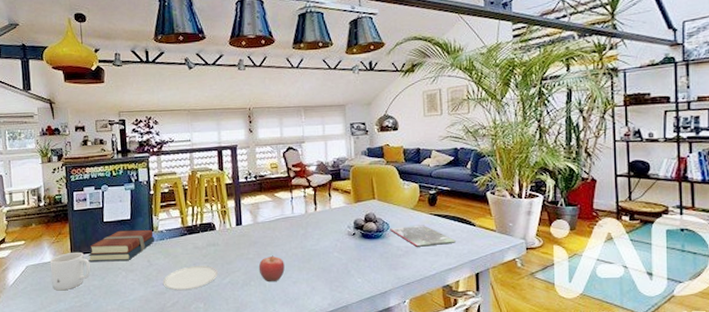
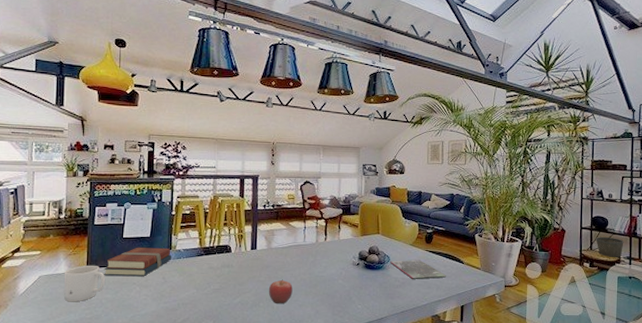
plate: present [162,266,219,291] -> none [175,285,230,308]
basket: none [635,184,672,208] -> present [596,237,624,258]

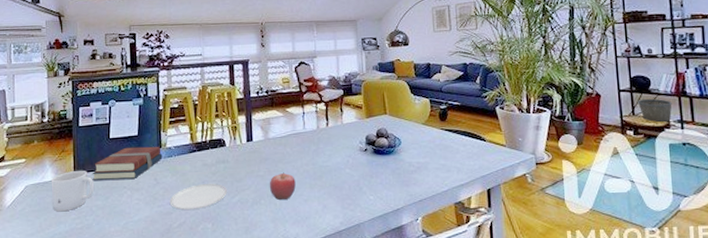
plate: none [175,285,230,308] -> present [169,184,228,211]
magazine: present [390,259,446,279] -> none [402,140,467,163]

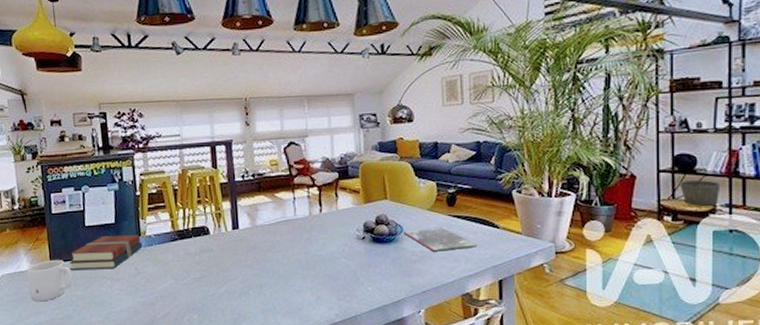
plate: present [169,184,228,211] -> none [152,273,214,301]
fruit: present [269,172,296,200] -> none [257,262,287,290]
magazine: none [402,140,467,163] -> present [404,227,477,252]

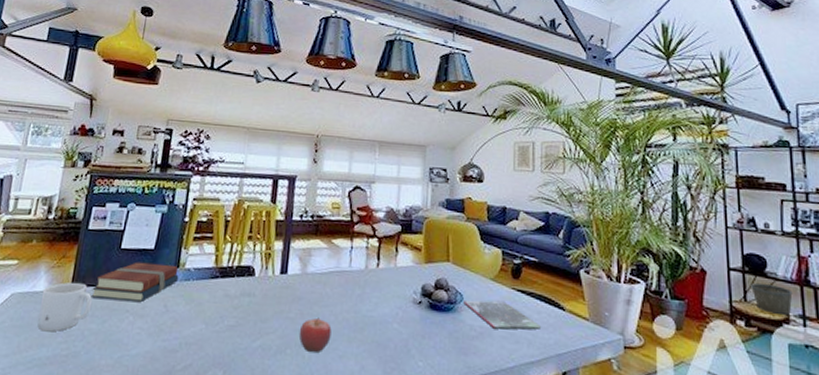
fruit: none [257,262,287,290] -> present [298,317,332,352]

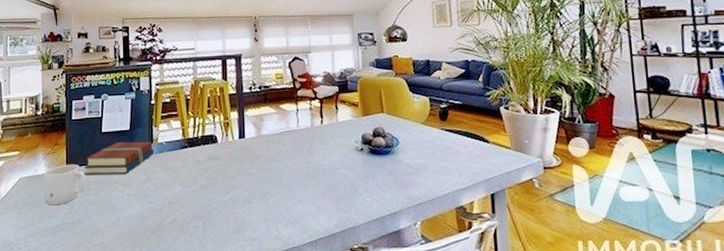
fruit: present [298,317,332,352] -> none [261,171,289,199]
magazine: present [463,300,541,330] -> none [399,140,469,164]
basket: present [751,283,793,316] -> none [656,101,695,127]

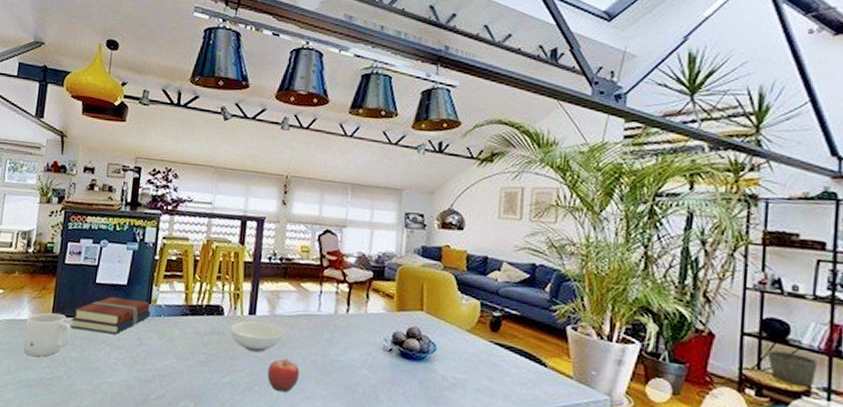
bowl: none [225,143,271,170] -> present [231,320,284,352]
fruit: none [261,171,289,199] -> present [267,358,300,392]
basket: none [656,101,695,127] -> present [767,350,819,388]

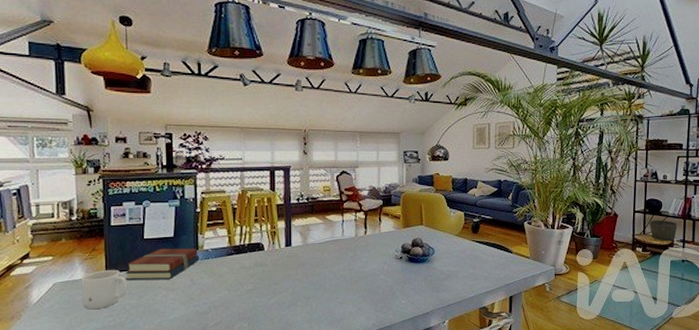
bowl: present [231,320,284,352] -> none [272,251,316,276]
fruit: present [267,358,300,392] -> none [306,277,332,302]

